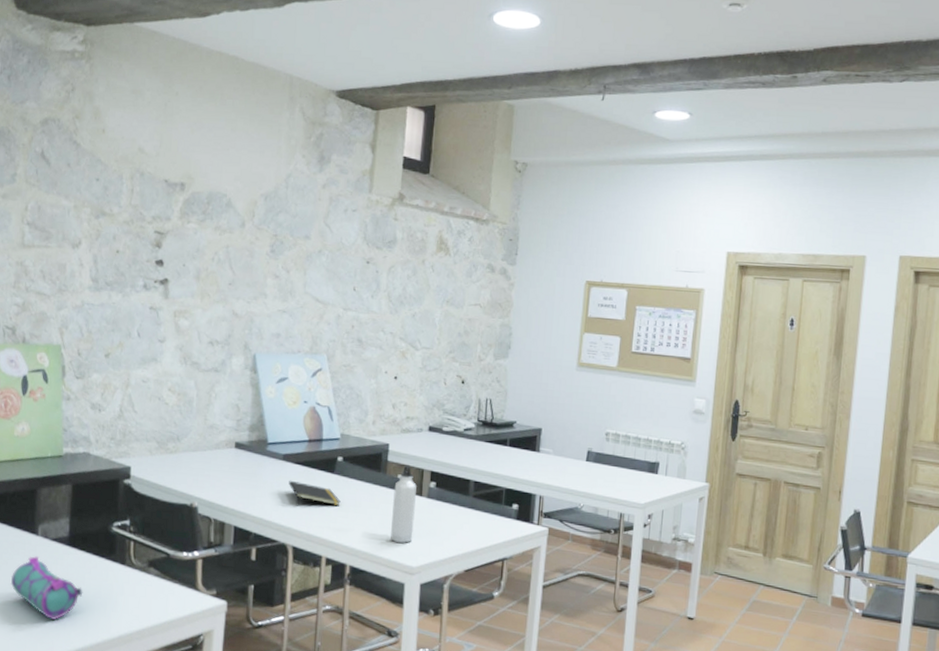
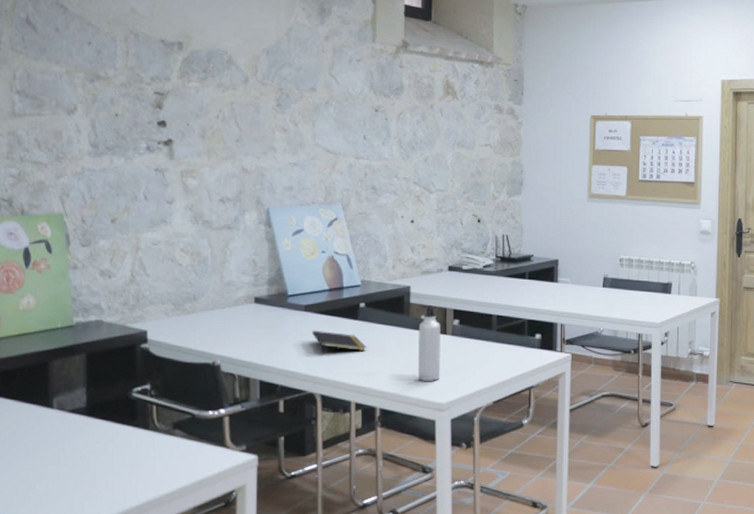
pencil case: present [10,555,83,621] -> none [27,429,106,493]

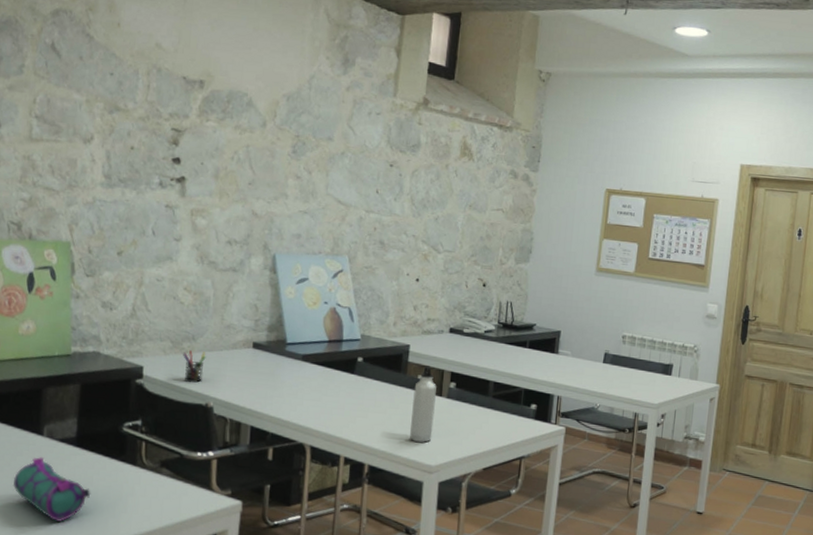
pencil case: none [27,429,106,493] -> present [12,456,91,523]
pen holder: none [186,311,209,343] -> present [183,350,206,384]
notepad: present [312,330,366,355] -> none [307,380,360,406]

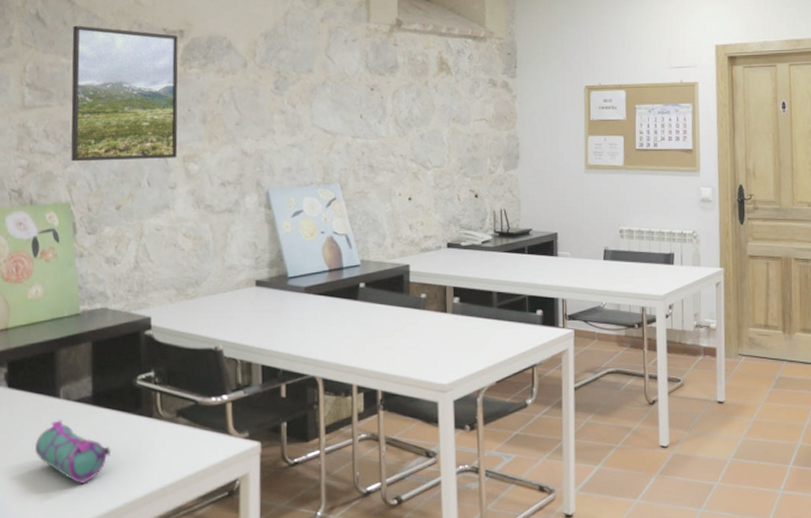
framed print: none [75,61,197,210] -> present [71,25,178,162]
pen holder: present [183,350,206,384] -> none [188,295,211,329]
water bottle: present [409,366,437,443] -> none [418,284,442,362]

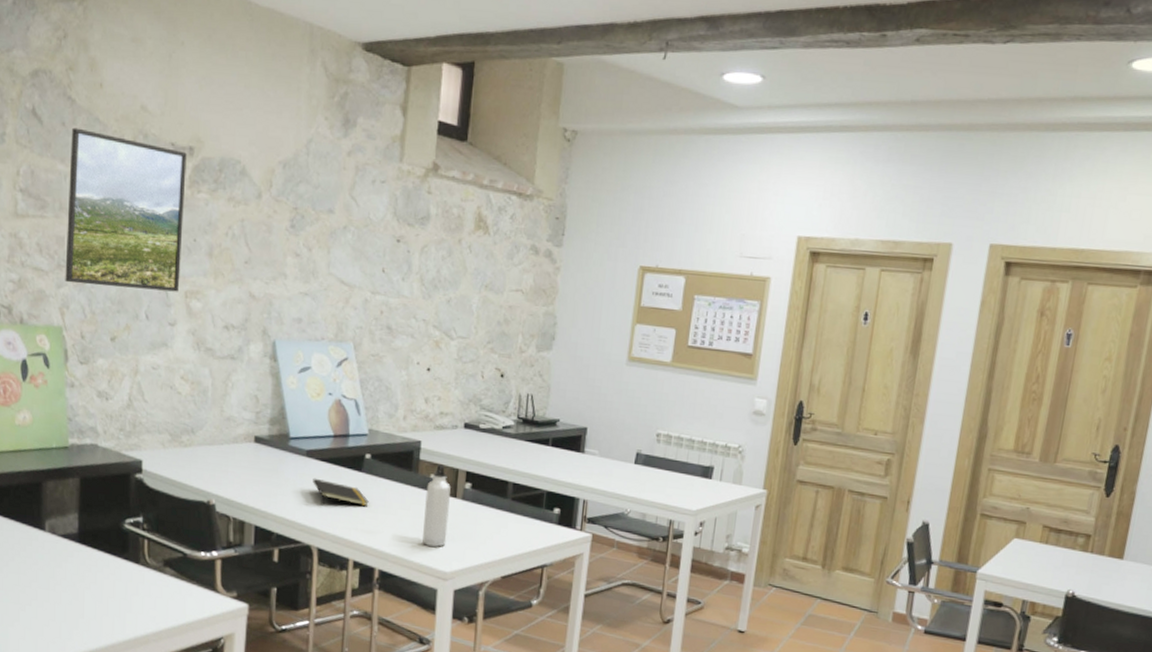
pencil case: present [34,419,111,485] -> none [18,552,96,621]
notepad: none [313,312,367,337] -> present [313,478,369,506]
water bottle: none [418,284,442,362] -> present [421,464,451,547]

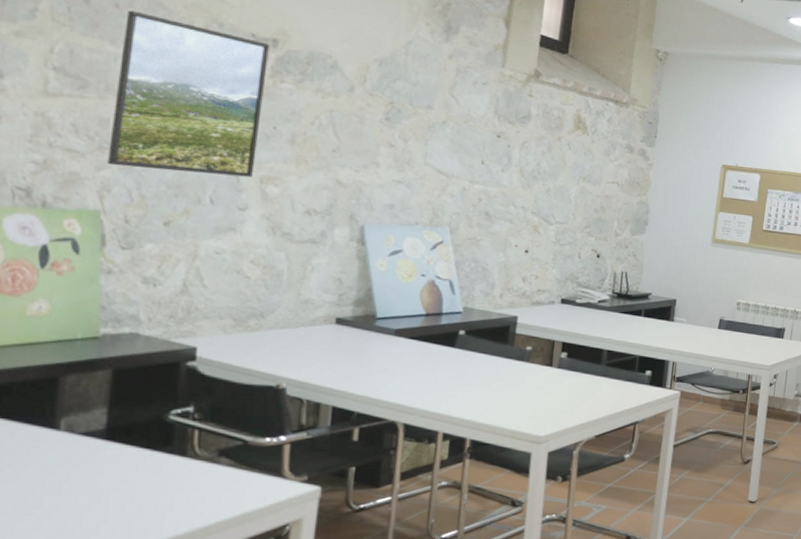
notepad: present [313,478,369,506] -> none [401,355,462,382]
water bottle: present [421,464,451,547] -> none [516,337,547,413]

